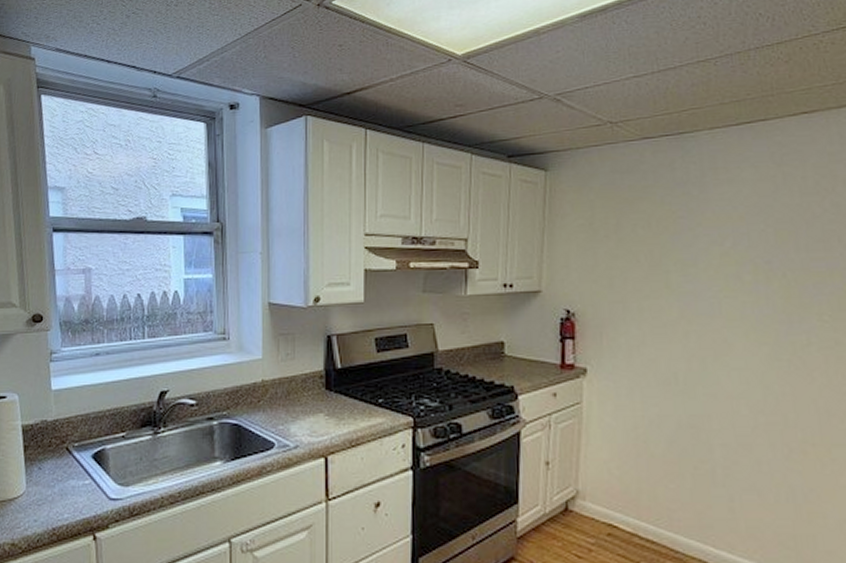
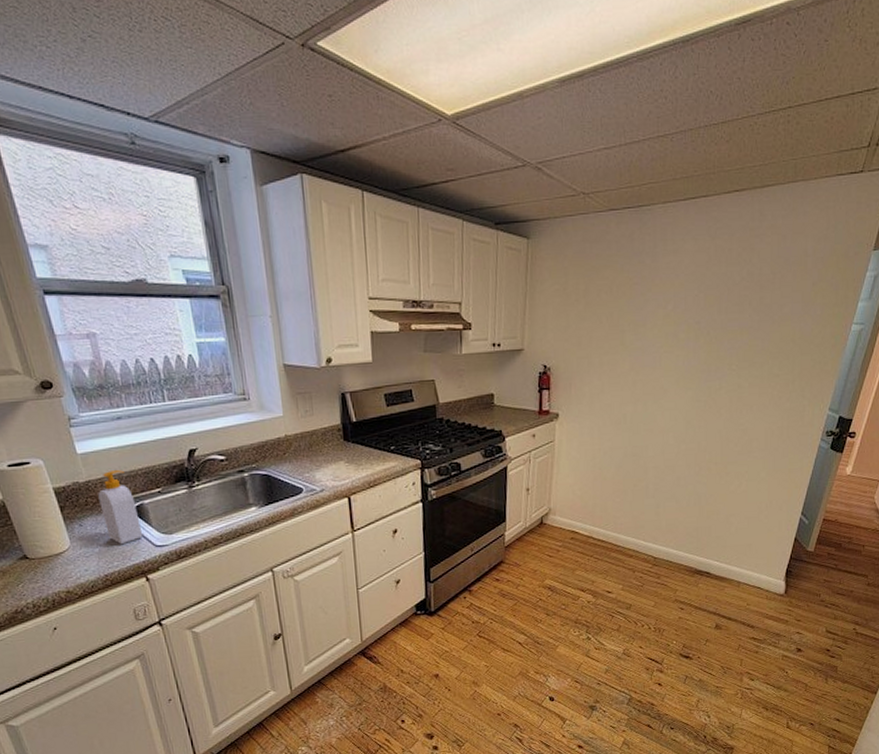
soap bottle: none [62,410,99,495] -> present [98,470,143,545]

